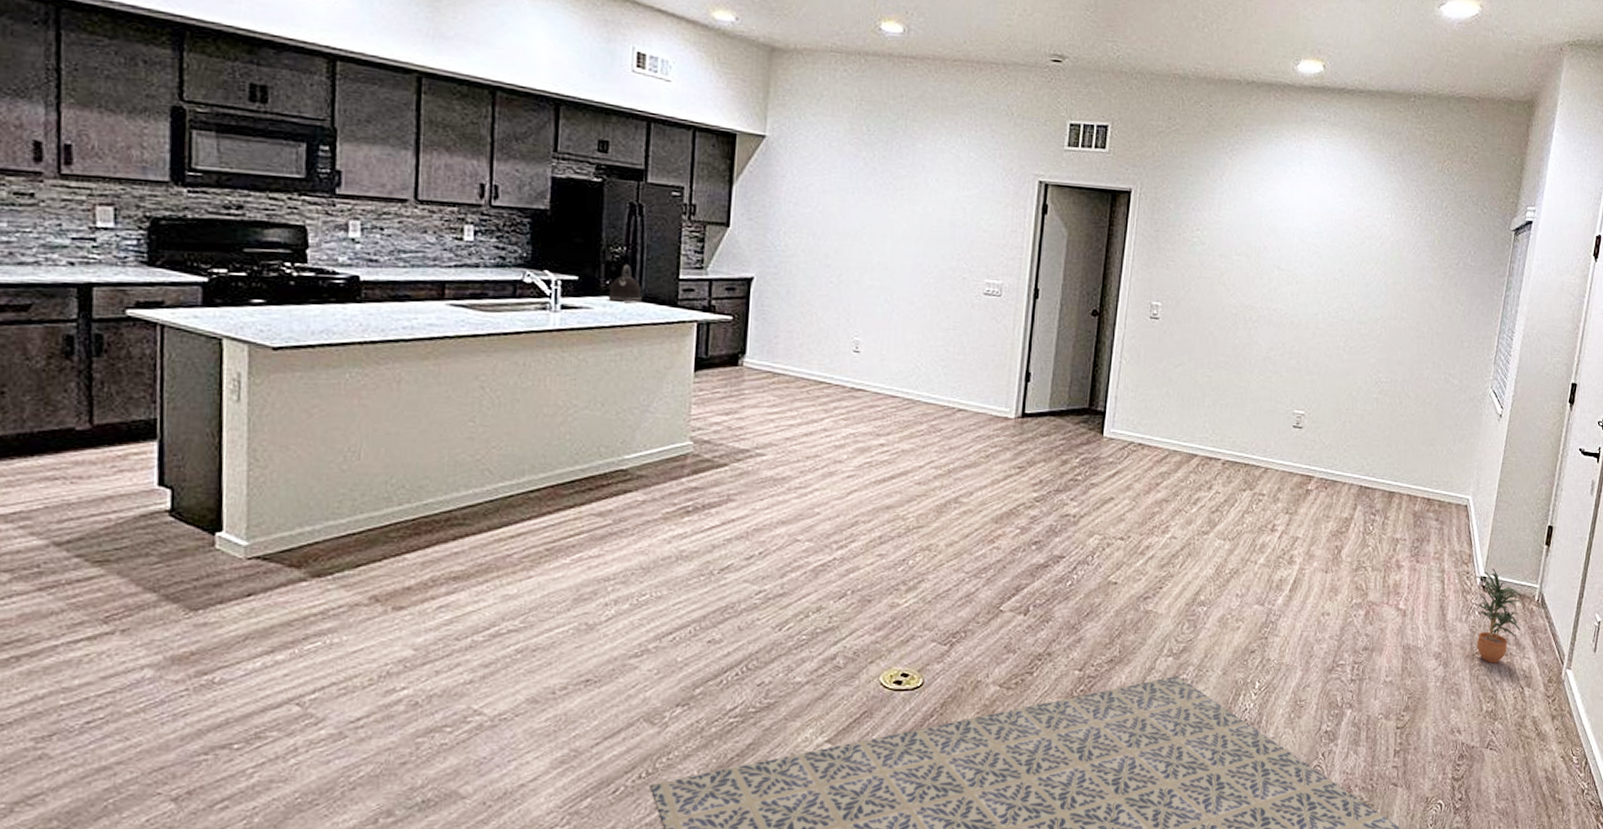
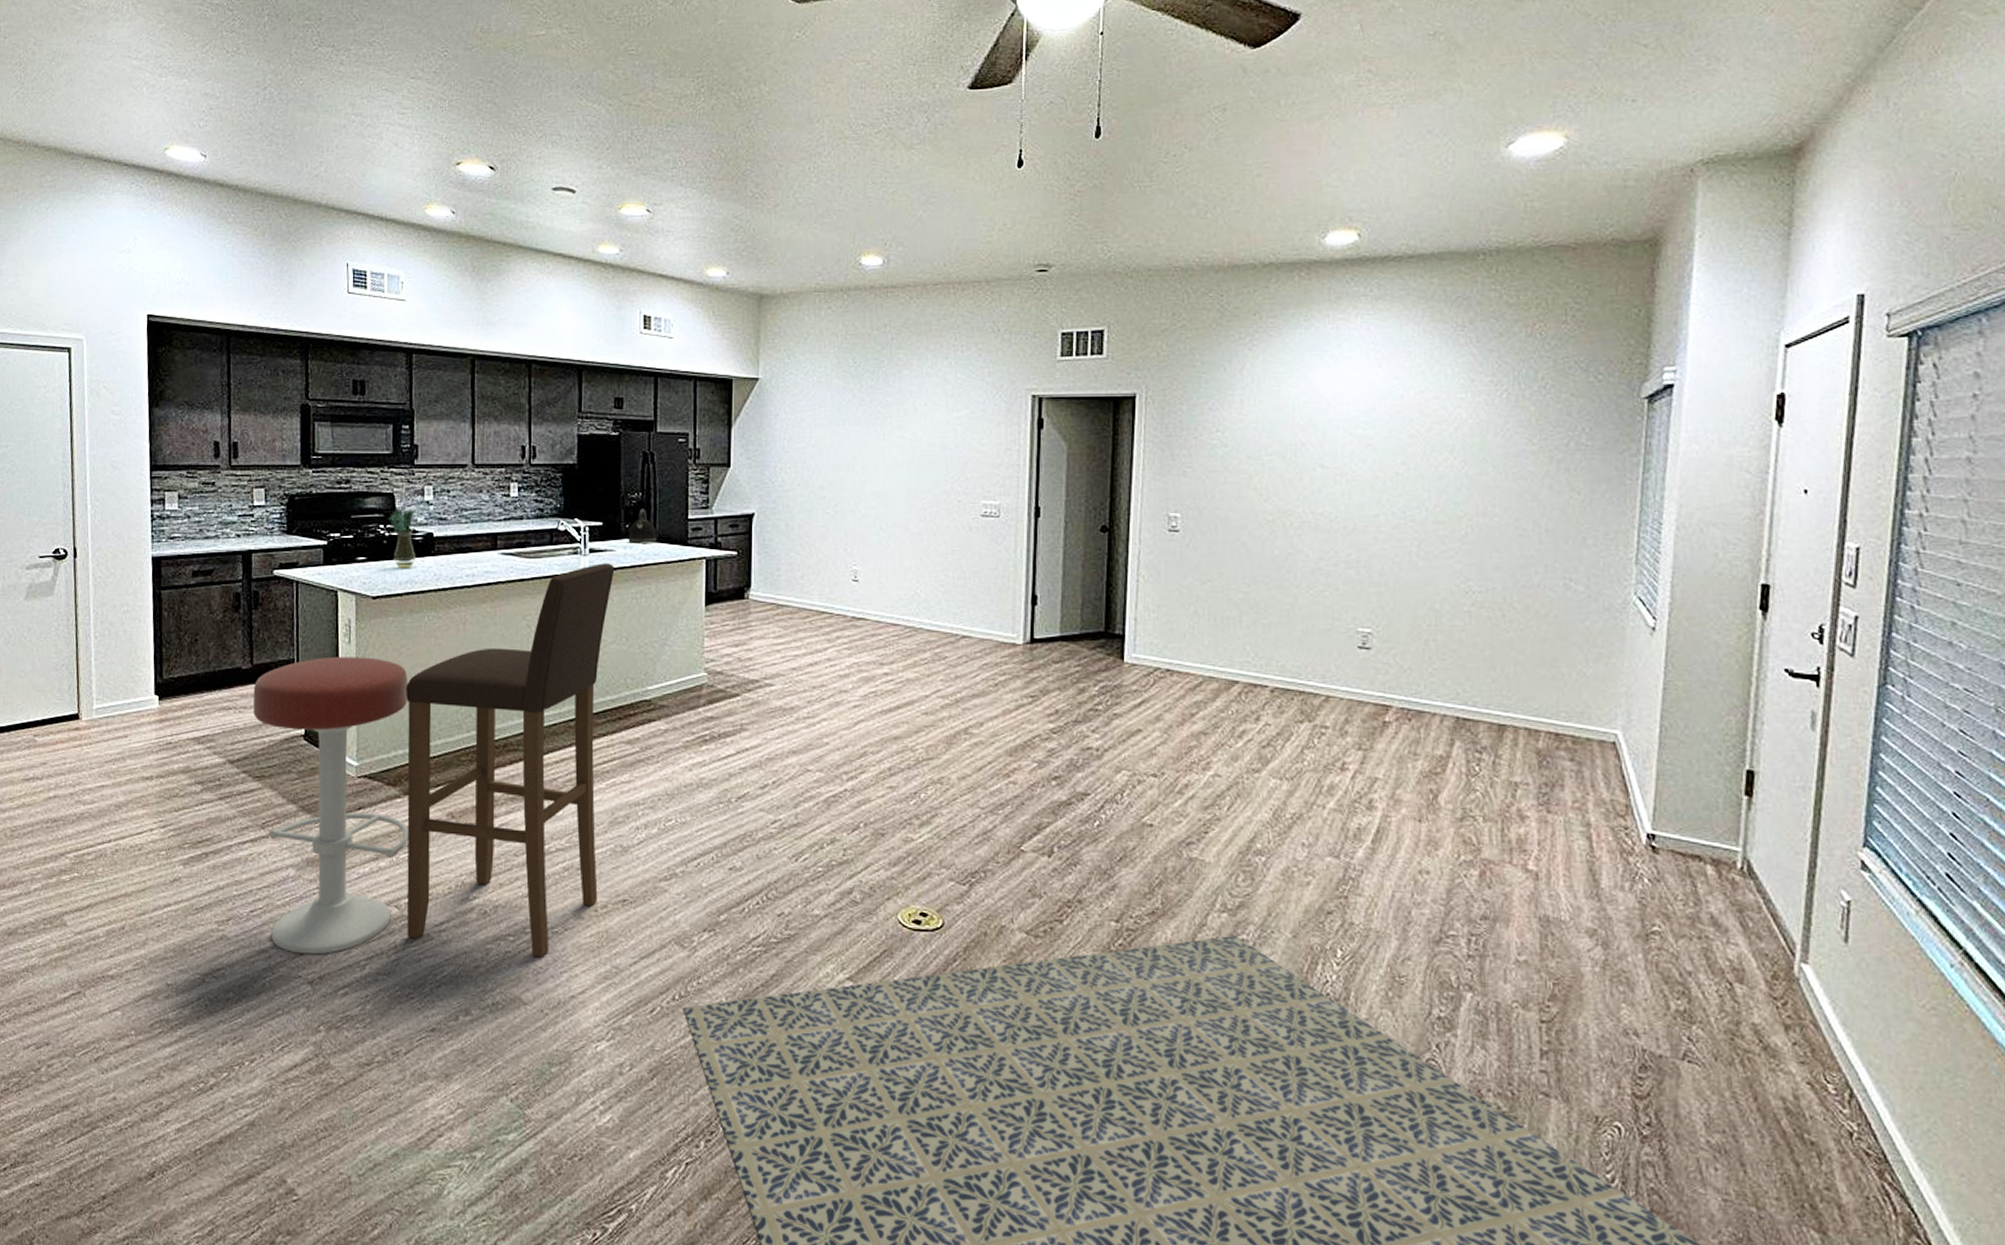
bar stool: none [92,417,320,768] -> present [252,656,410,955]
vase: none [298,242,336,317] -> present [389,507,416,569]
bar stool: none [312,321,591,747] -> present [406,563,615,957]
potted plant: present [1473,568,1523,663] -> none [1636,823,1719,948]

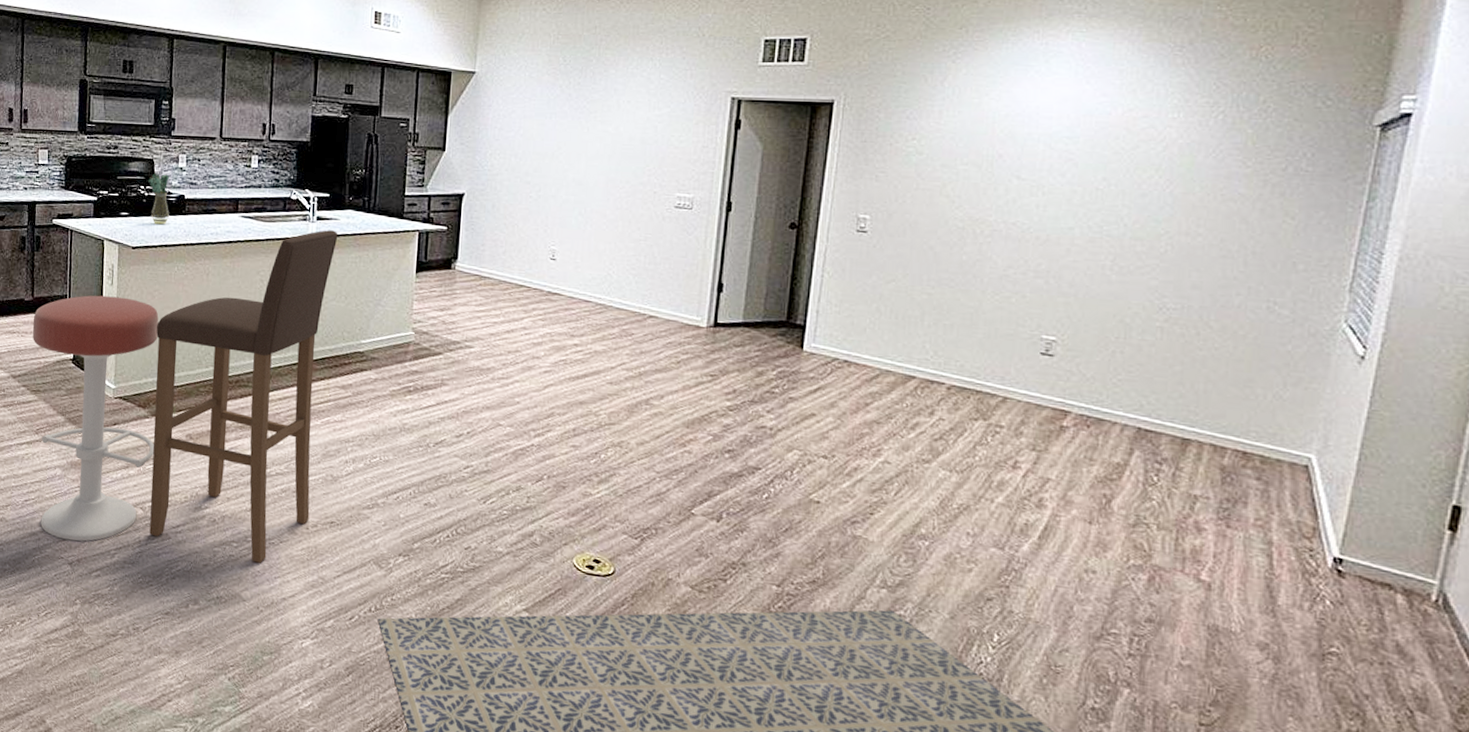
kettle: present [628,508,657,545] -> none [351,184,376,216]

